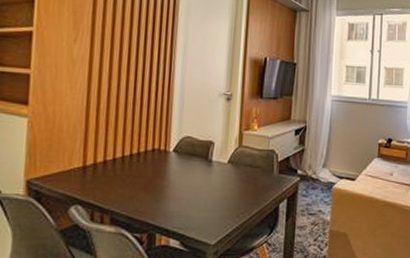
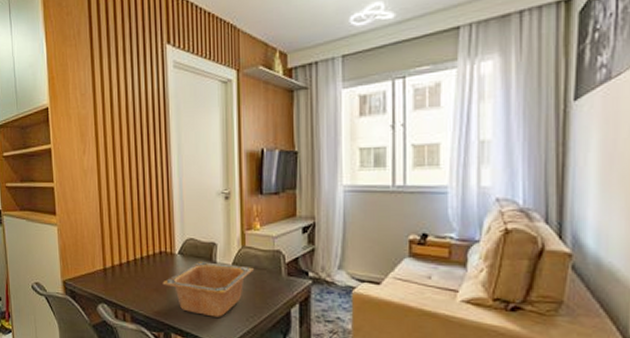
serving bowl: none [152,160,248,215] -> present [162,262,253,317]

